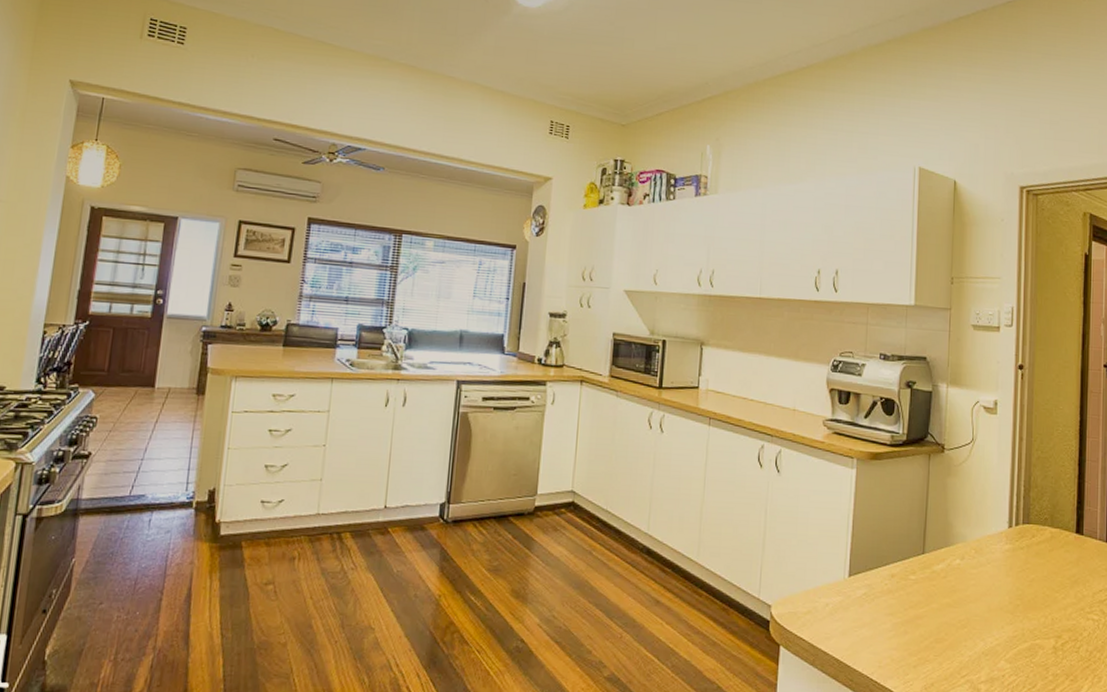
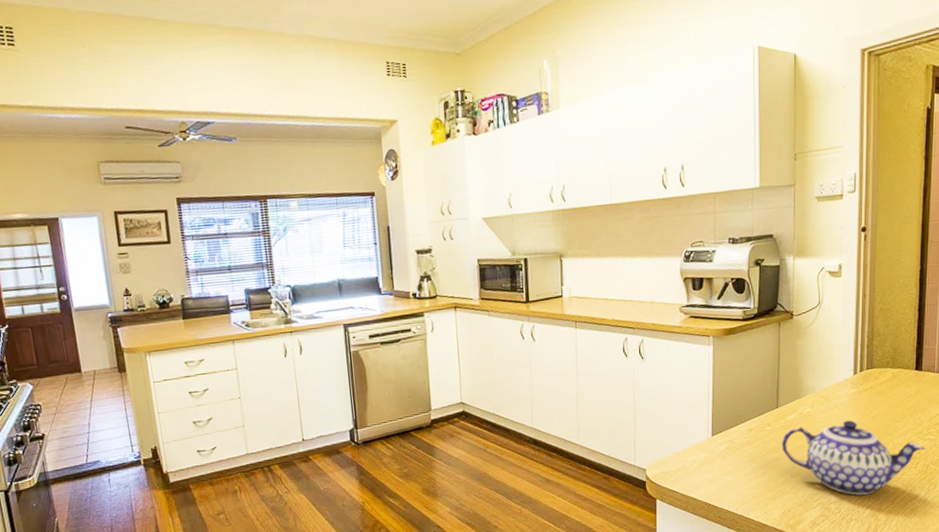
teapot: none [926,581,1088,679] -> present [781,420,925,496]

